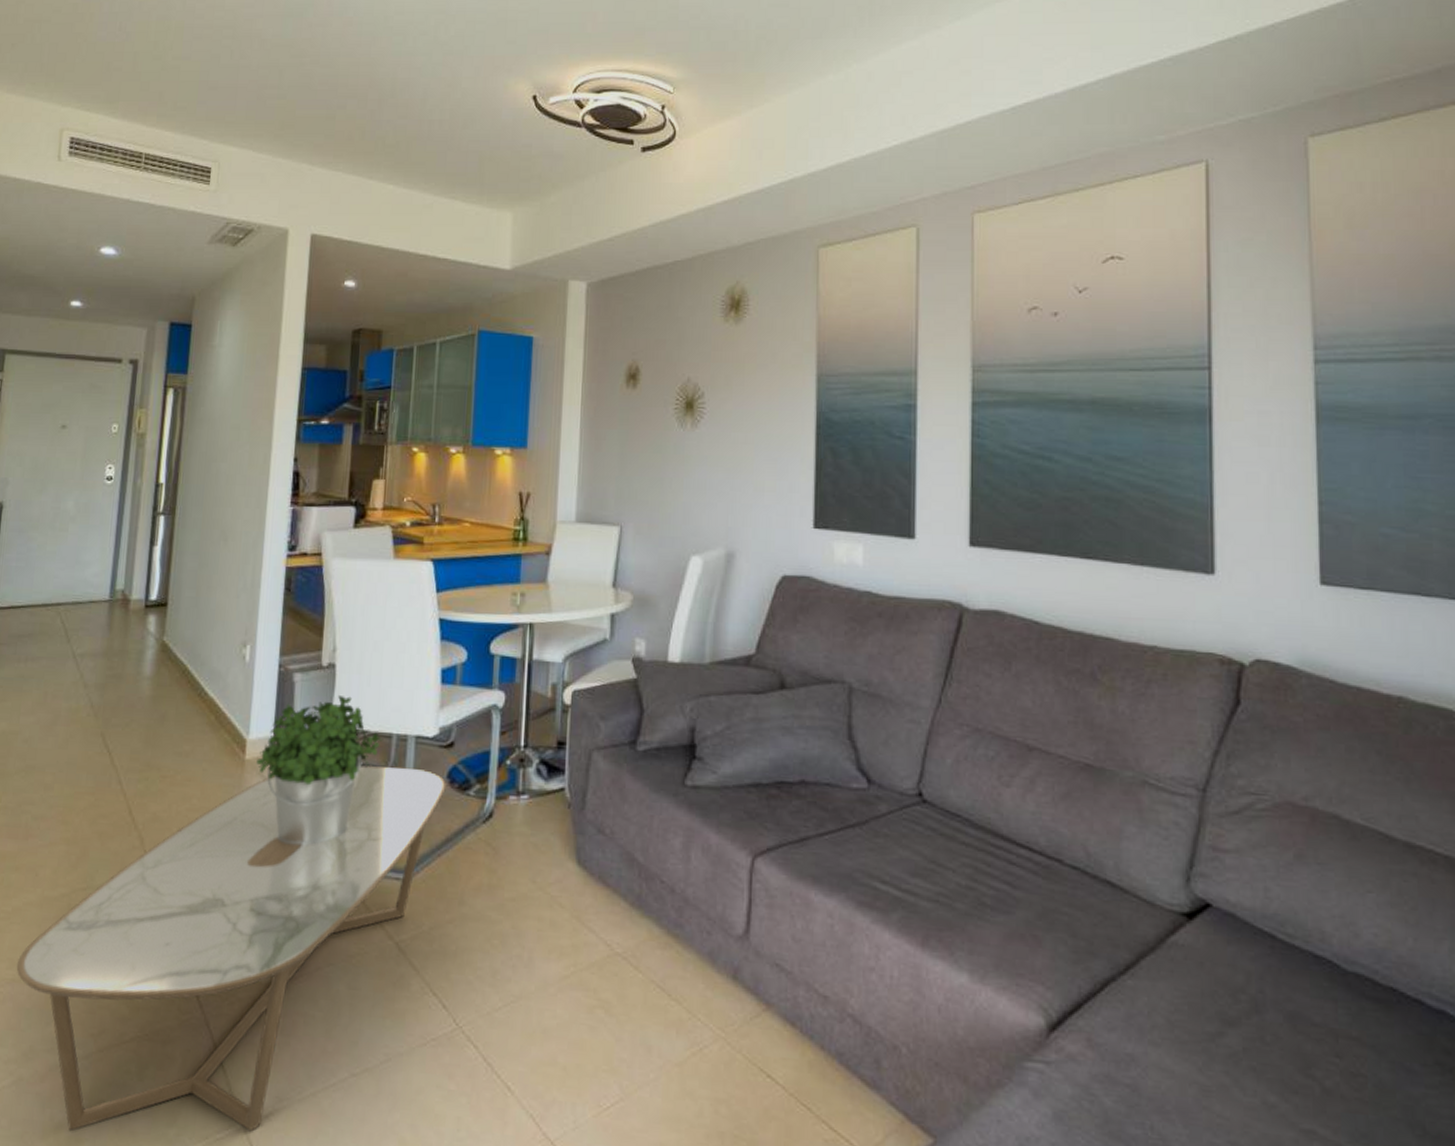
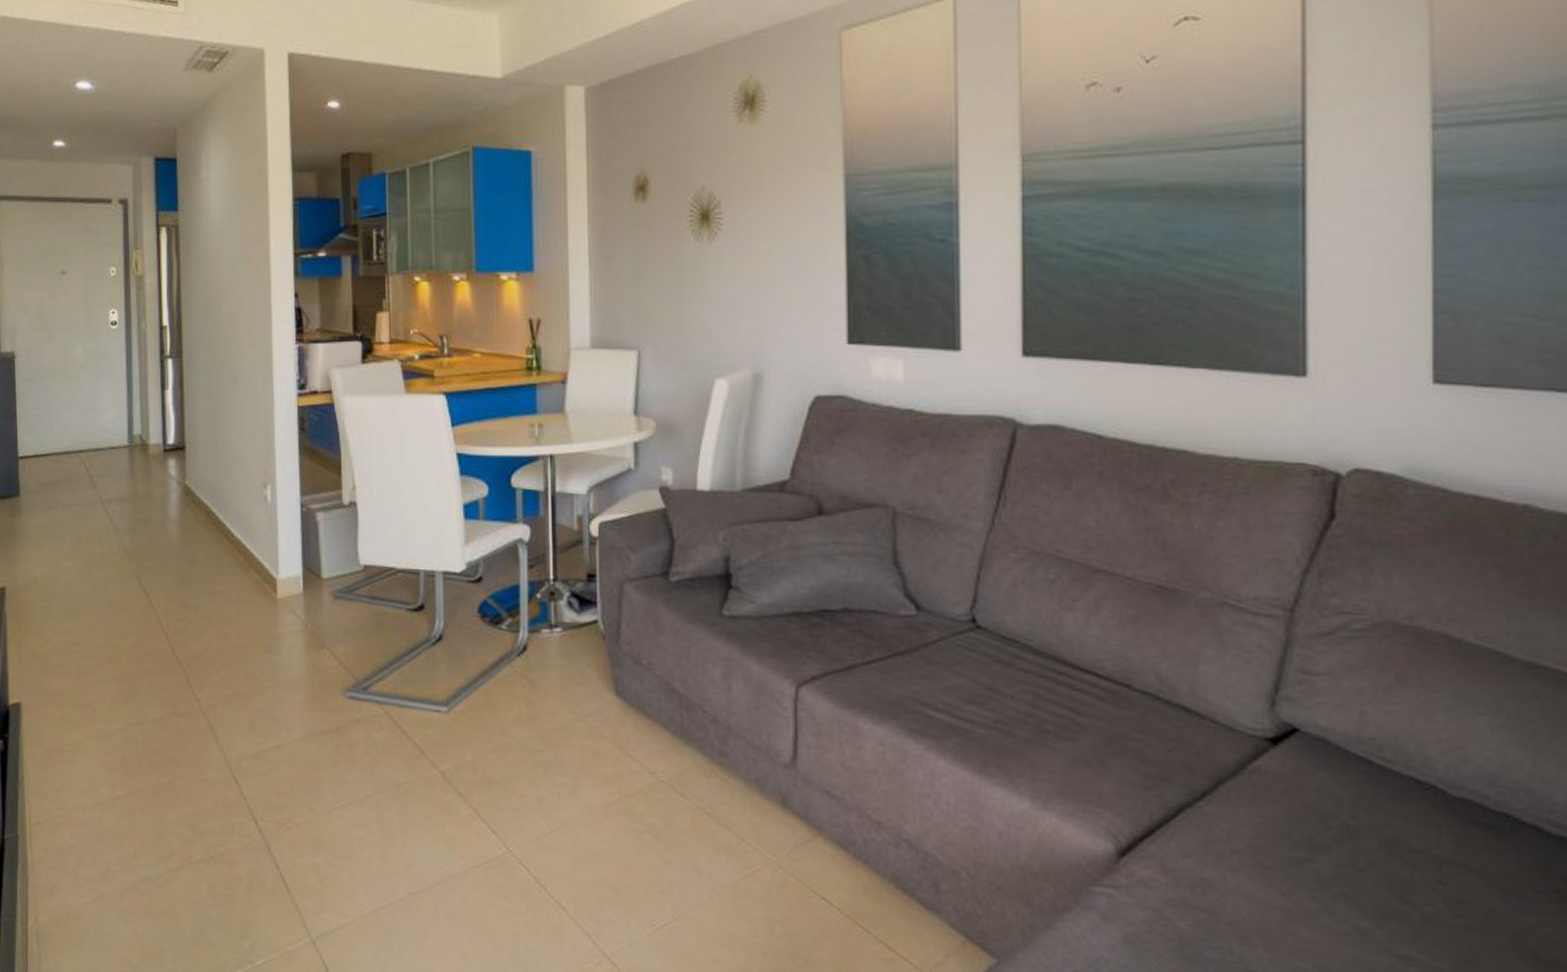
coffee table: present [16,766,446,1132] -> none [85,602,478,945]
potted plant: present [256,696,383,847] -> none [288,534,411,681]

